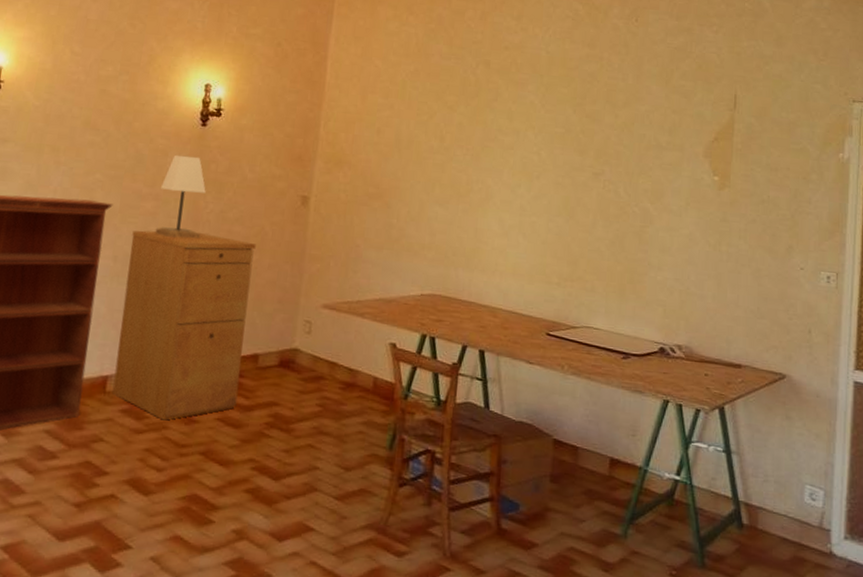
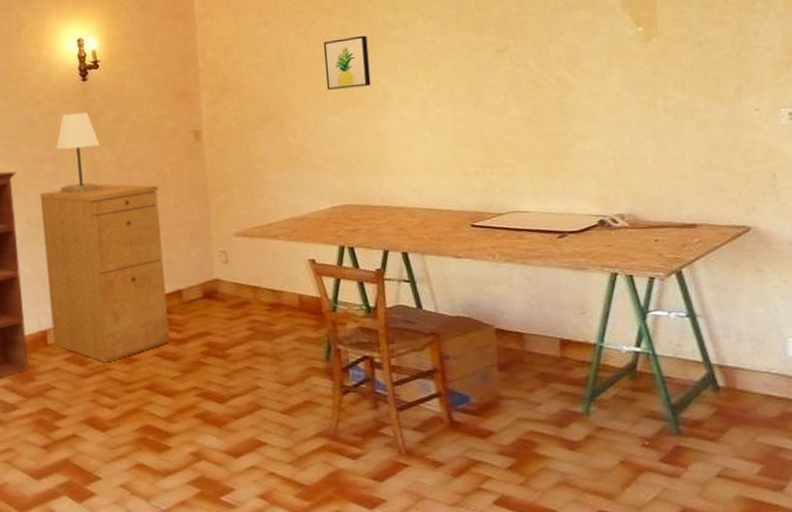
wall art: none [436,134,481,184] -> present [323,35,371,90]

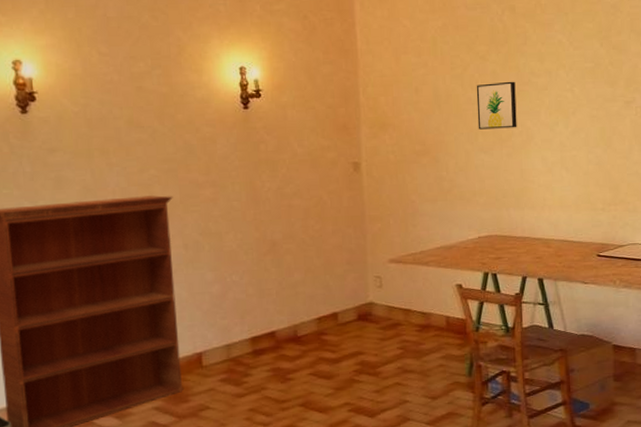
filing cabinet: present [40,184,170,363] -> none [197,211,325,383]
lamp: present [56,111,103,194] -> none [216,139,263,219]

